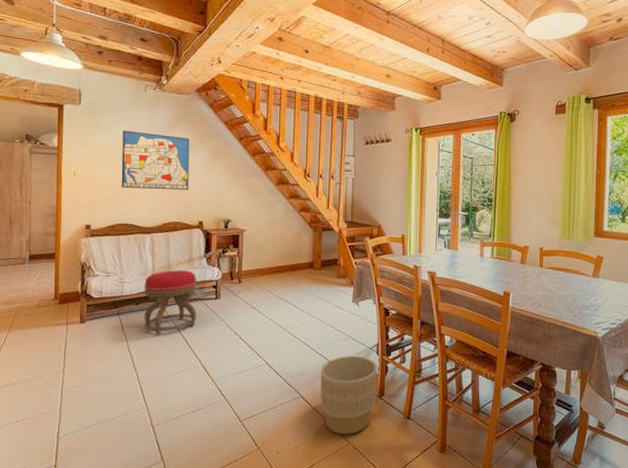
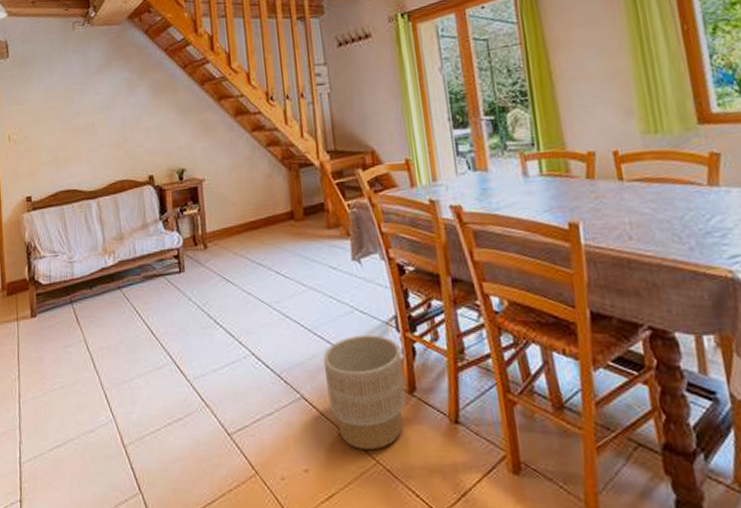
wall art: present [121,130,190,191] -> none [54,75,133,148]
stool: present [144,270,197,335] -> none [95,239,160,326]

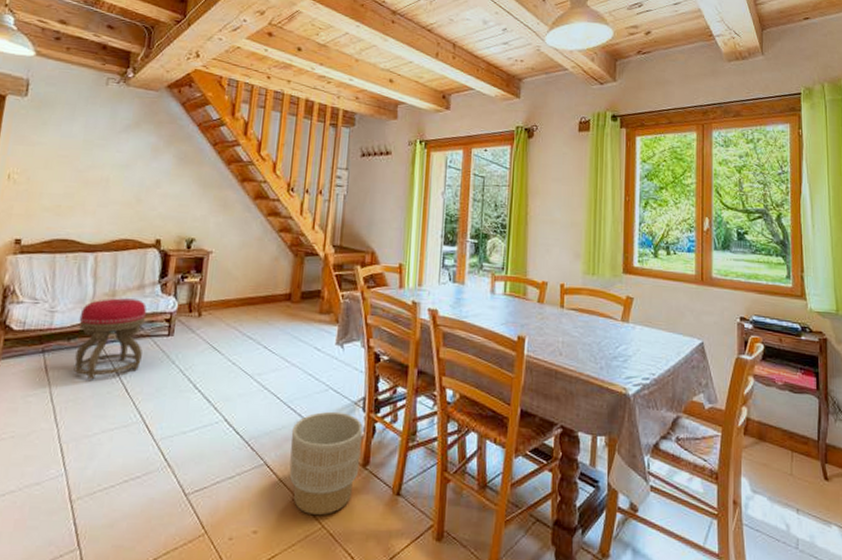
stool: none [95,239,160,326] -> present [73,298,147,380]

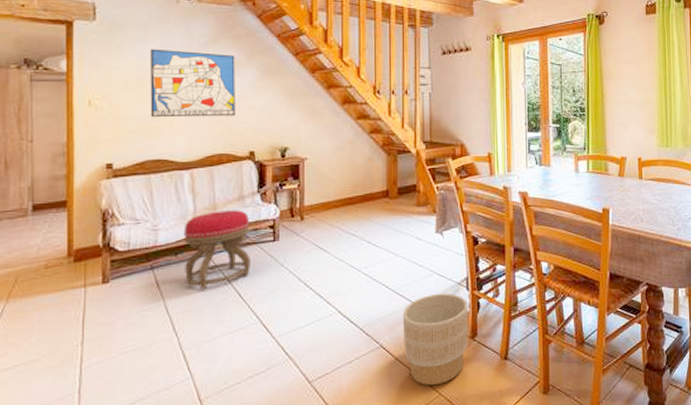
wall art: none [64,128,155,202] -> present [150,49,235,118]

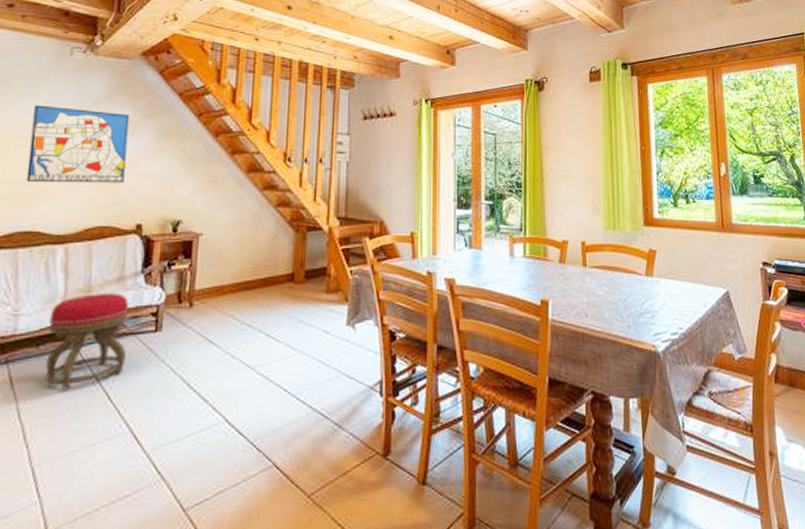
planter: present [402,293,468,385] -> none [301,399,381,517]

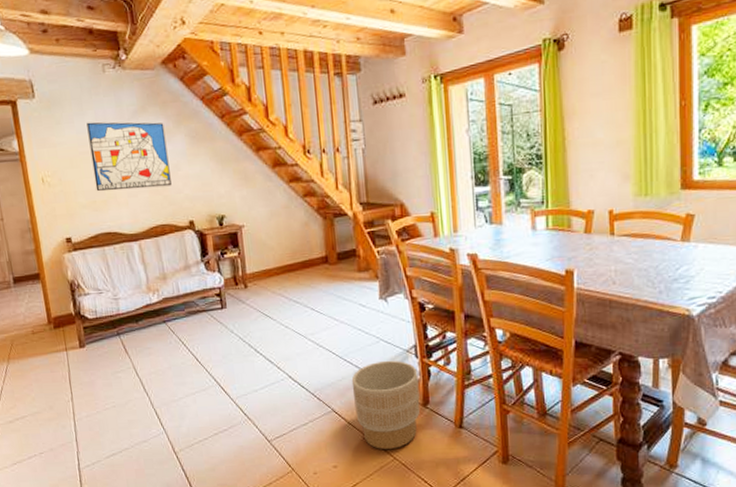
stool: present [44,293,130,390] -> none [140,279,204,354]
planter: none [301,399,381,517] -> present [351,360,421,449]

